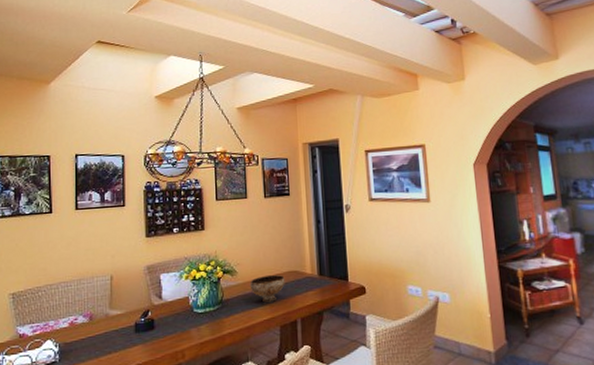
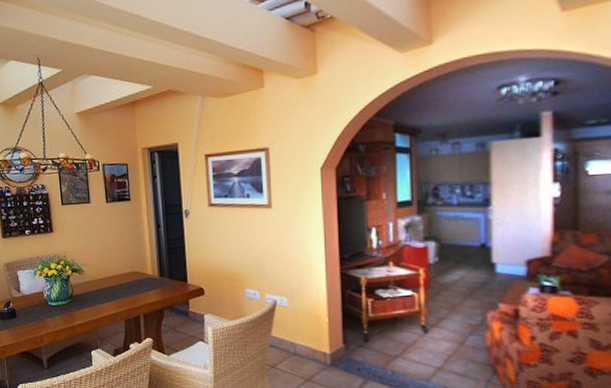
bowl: present [249,274,285,303] -> none [96,274,128,299]

